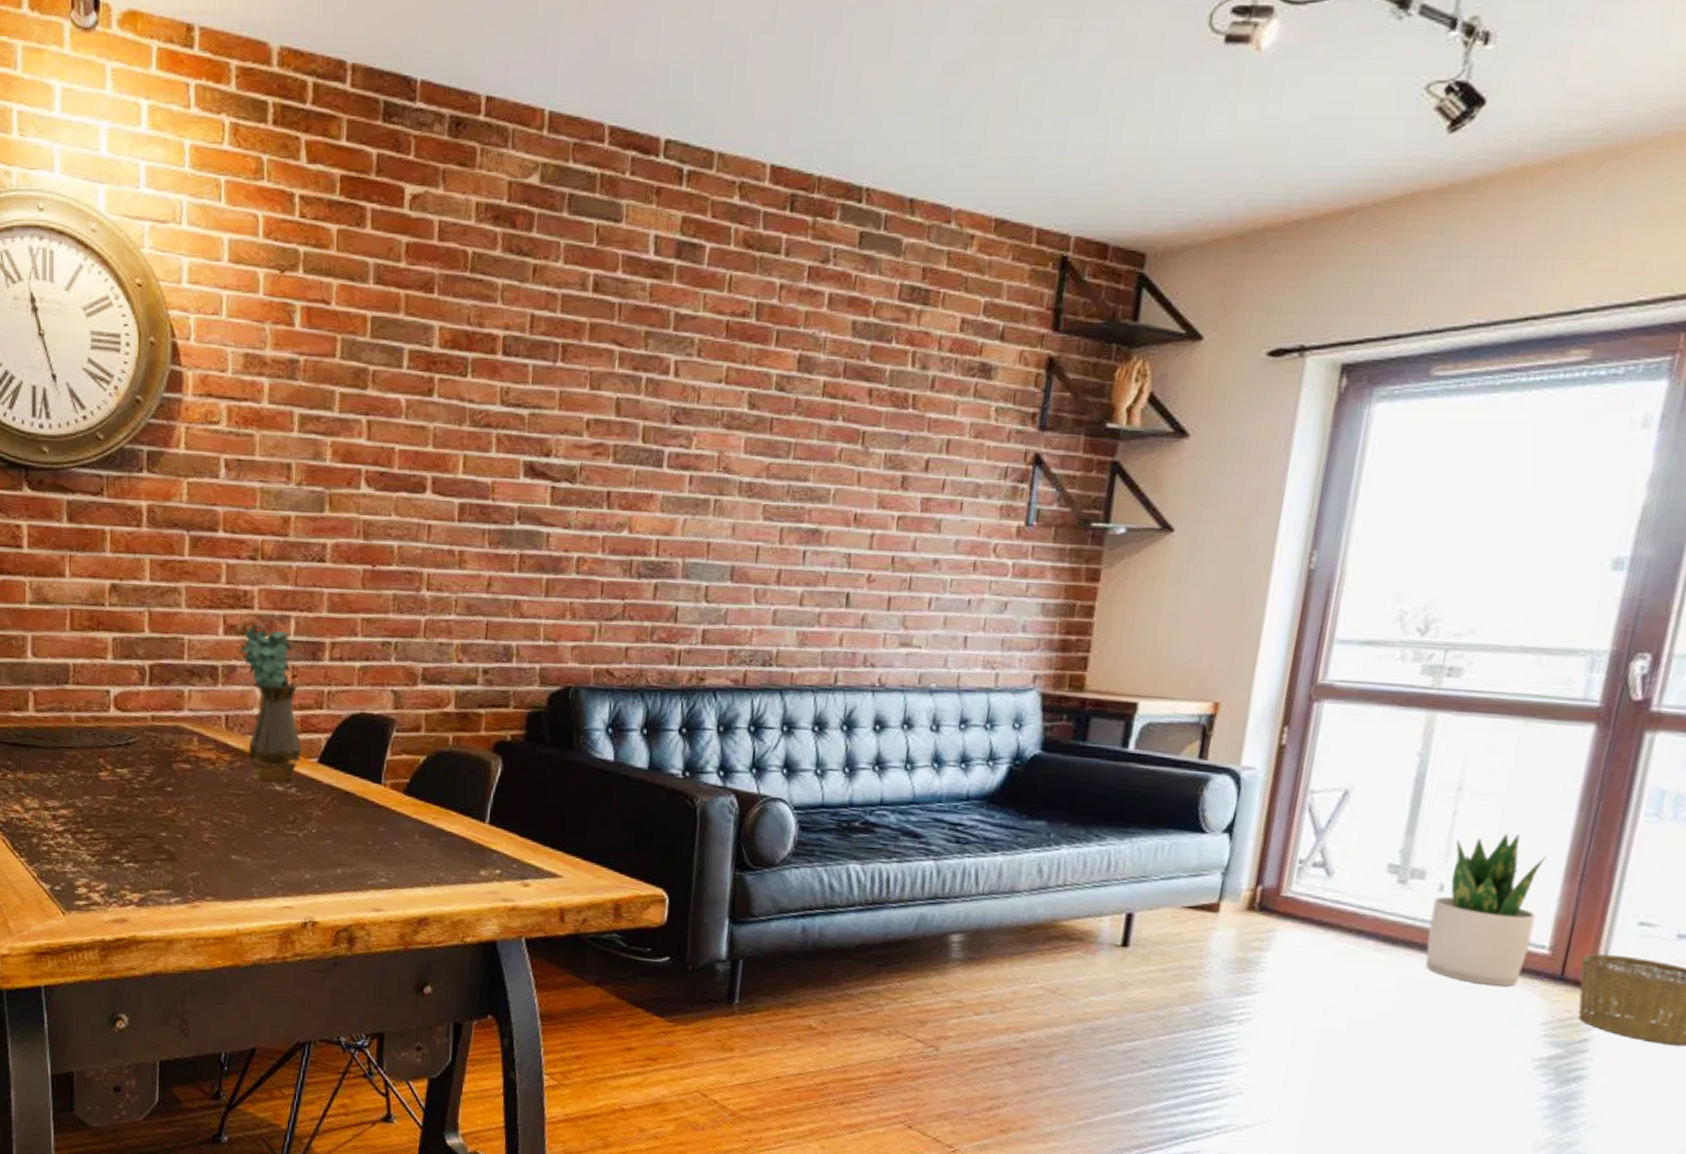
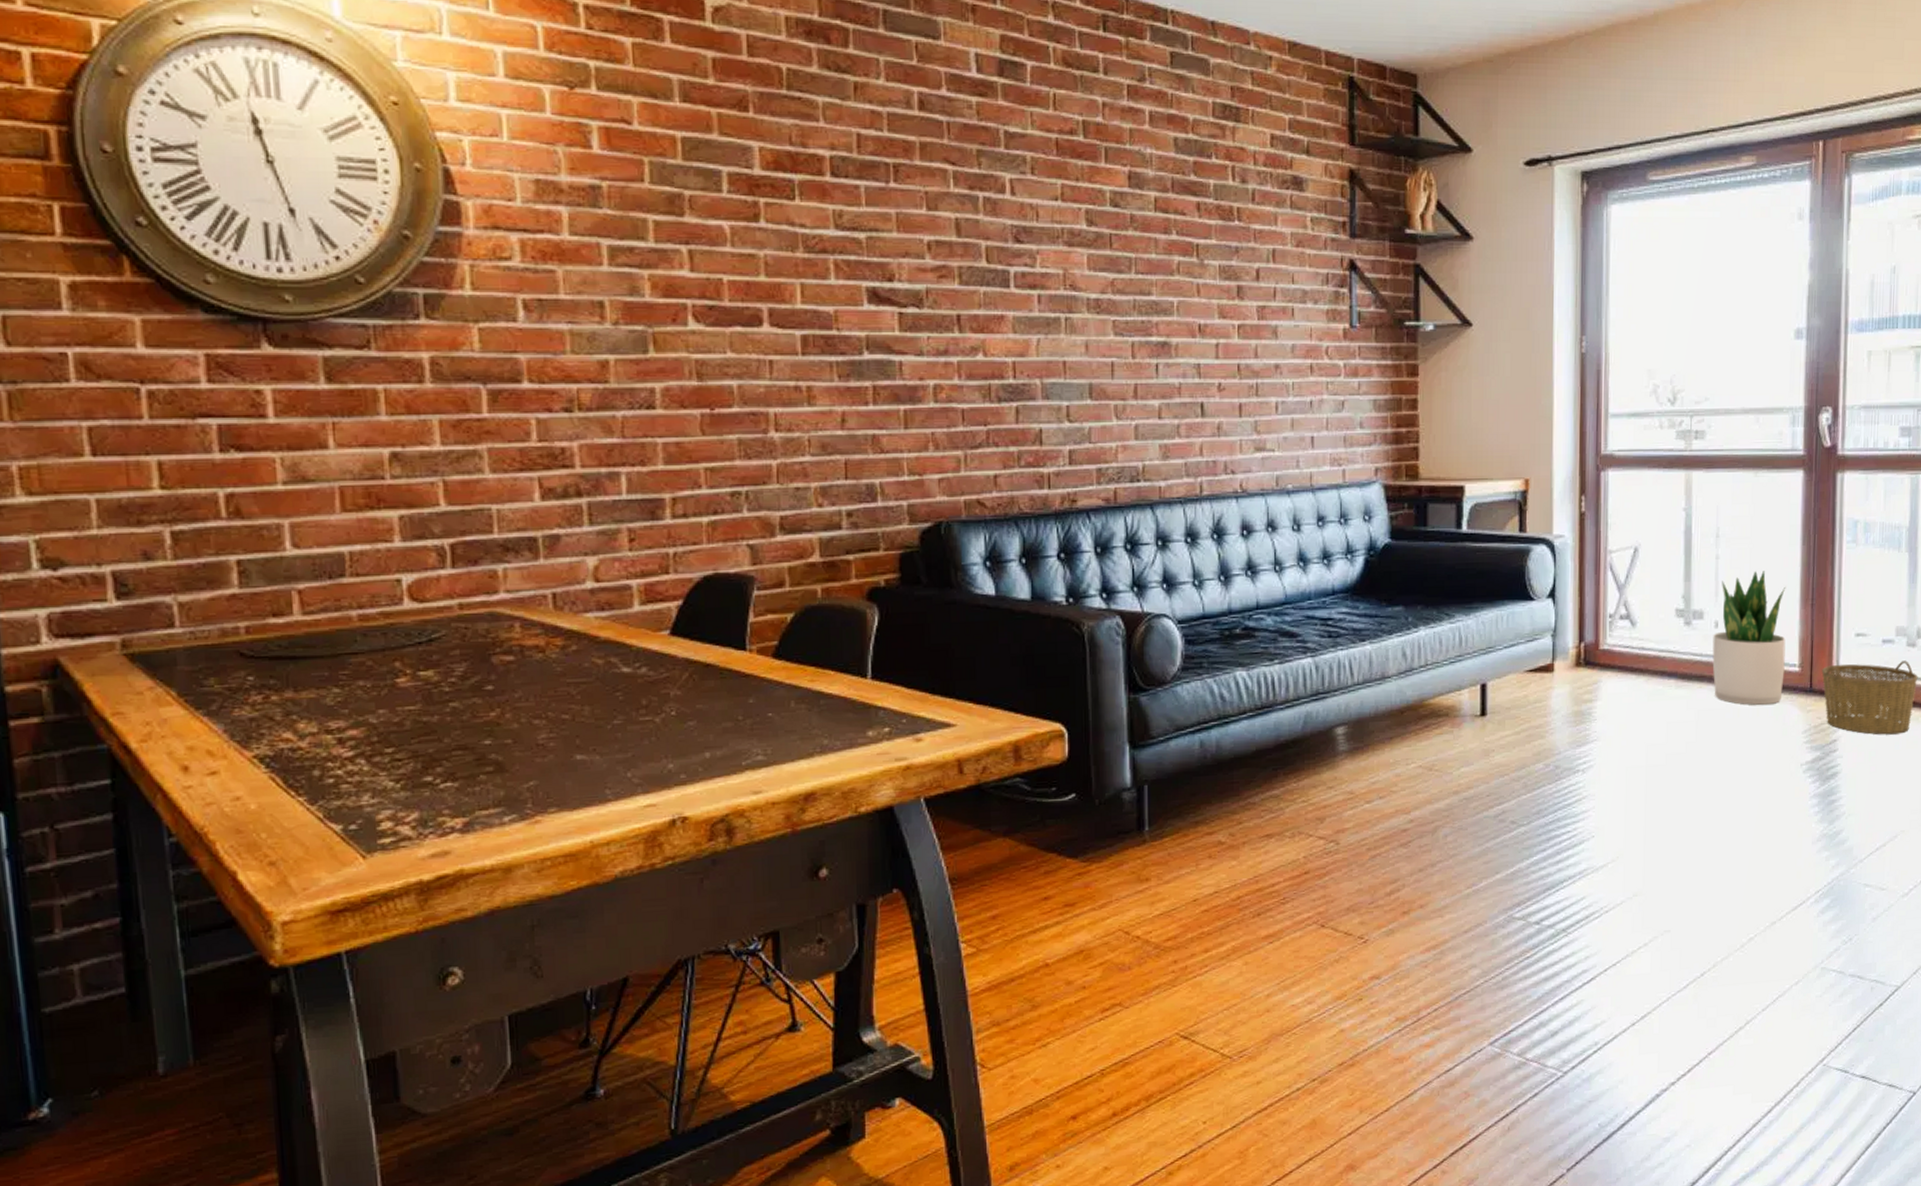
vase: present [240,620,301,783] -> none [563,480,648,664]

